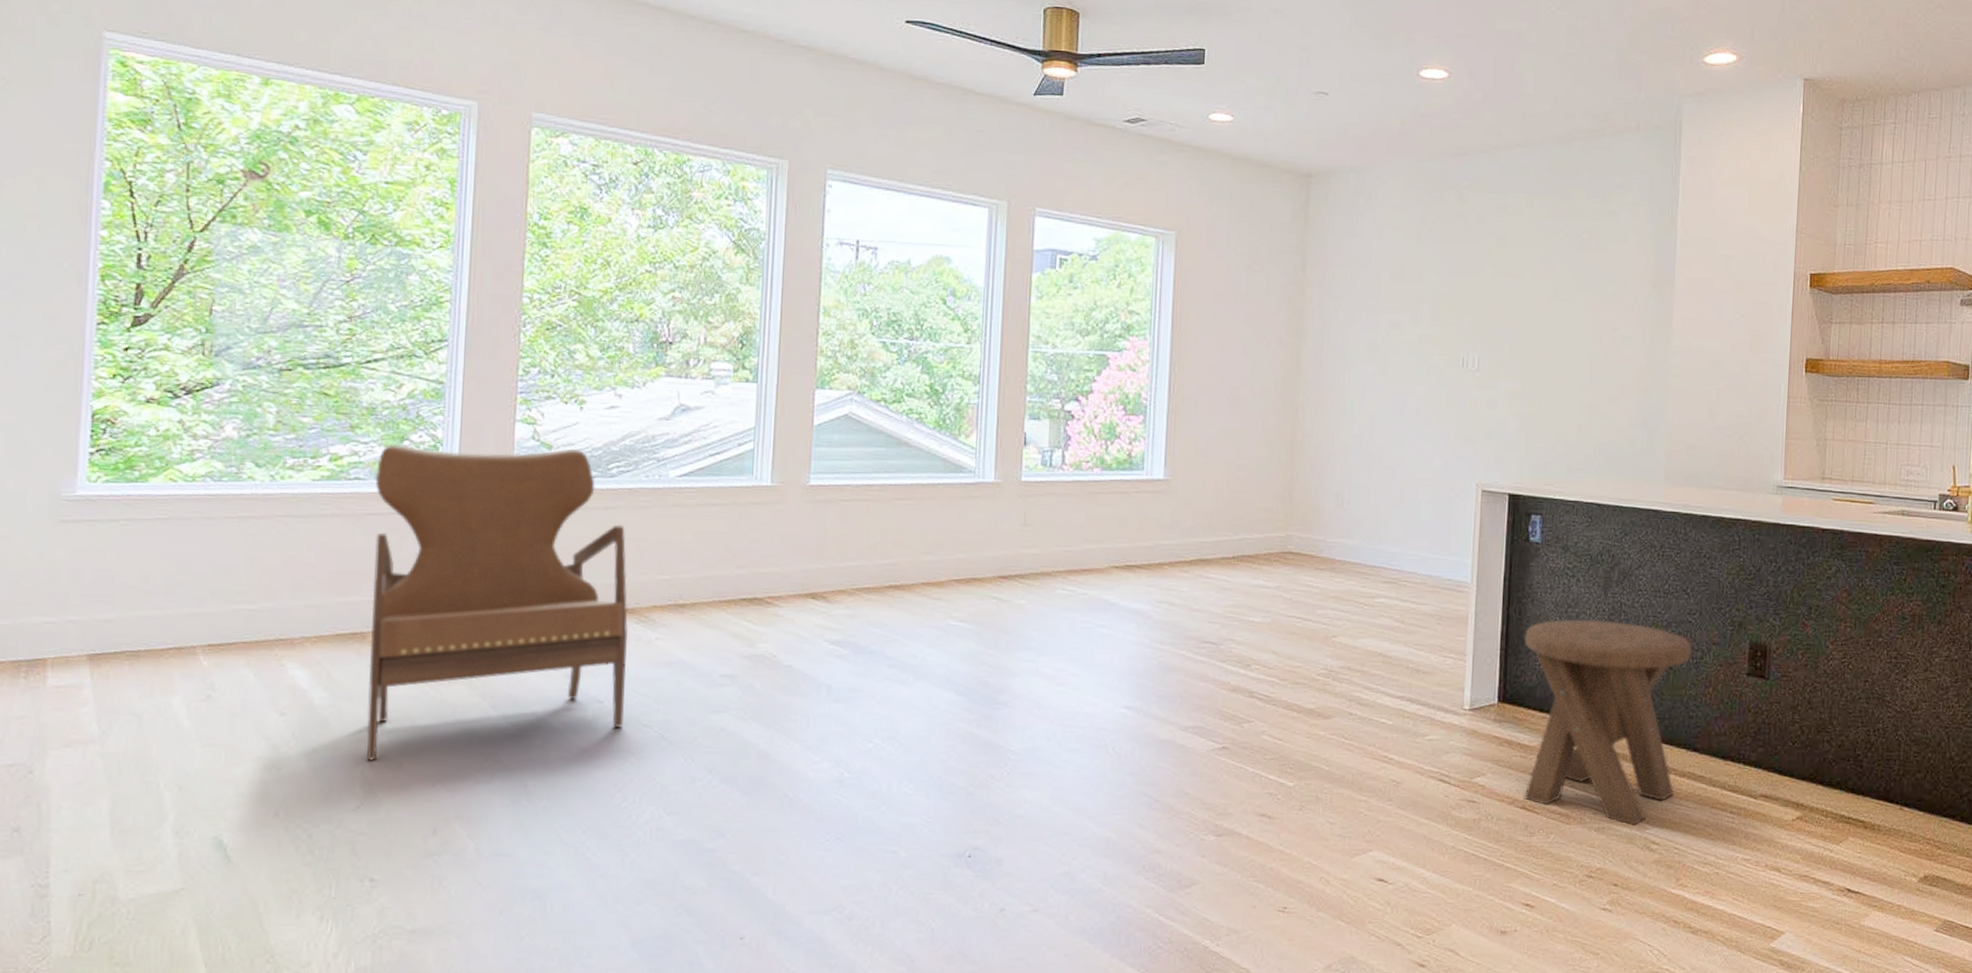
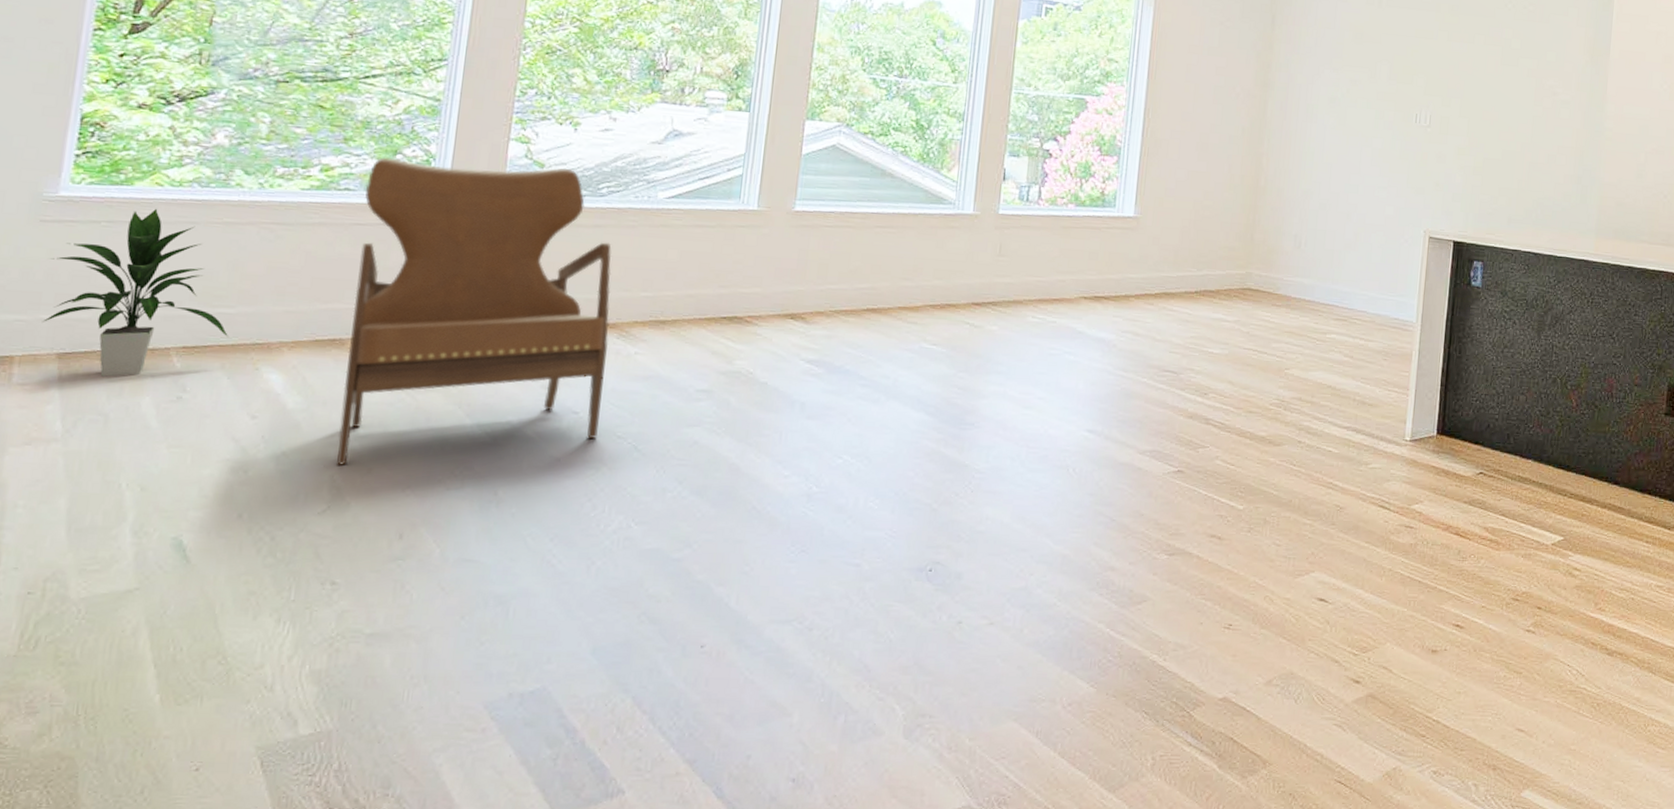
indoor plant: none [70,504,251,677] -> present [42,208,228,377]
music stool: present [1524,619,1692,825] -> none [1457,359,1616,552]

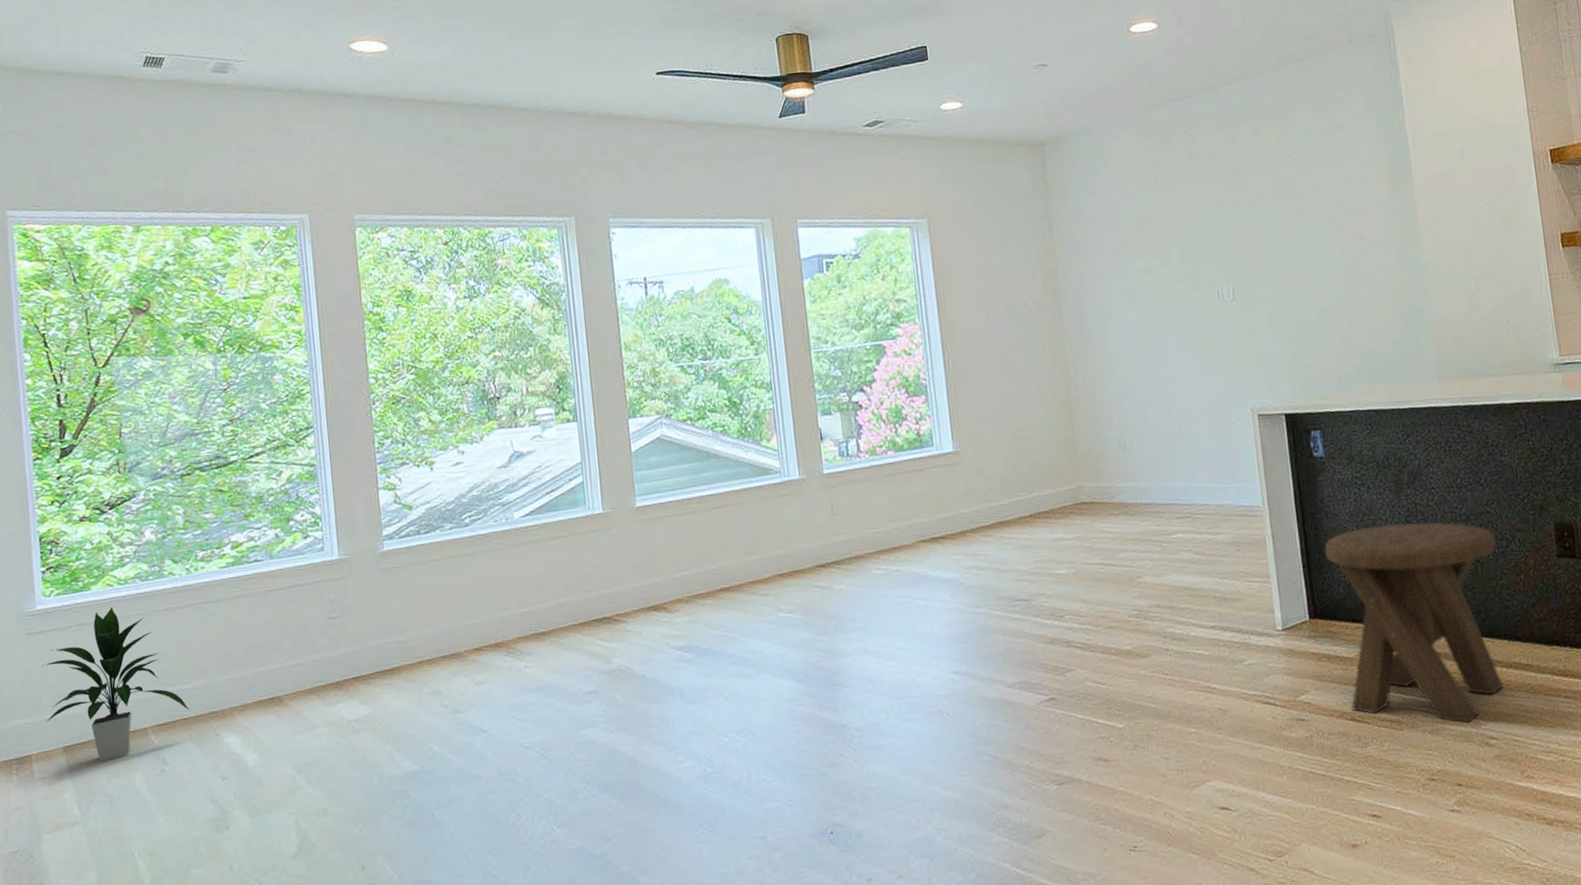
armchair: present [337,157,612,465] -> none [270,506,508,811]
music stool: none [1457,359,1616,552] -> present [1324,522,1504,723]

